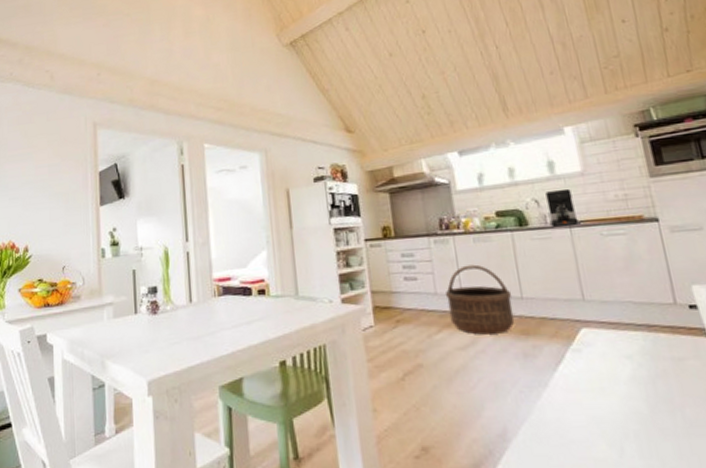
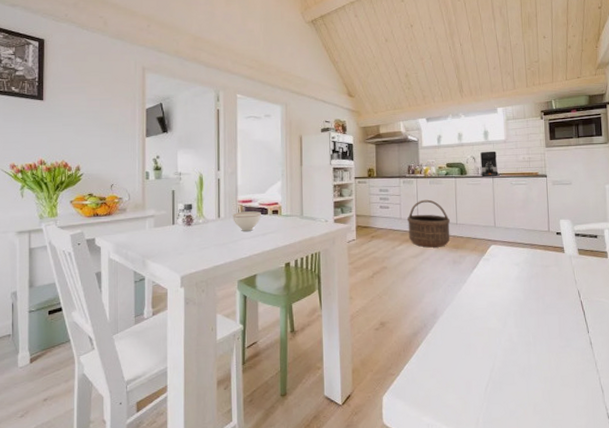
bowl: none [207,292,244,319] -> present [232,211,261,231]

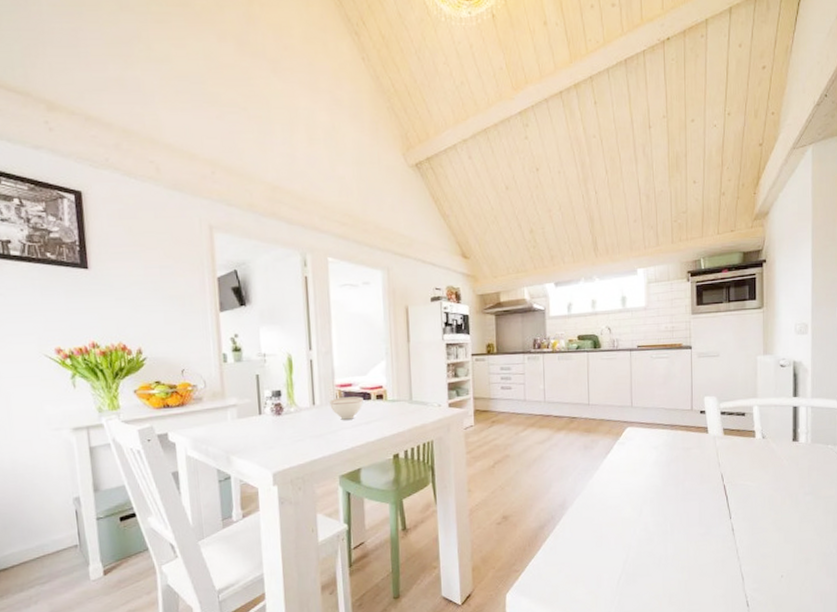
basket: present [407,199,451,248] -> none [532,378,582,432]
coffee maker: present [480,151,499,176] -> none [617,319,637,350]

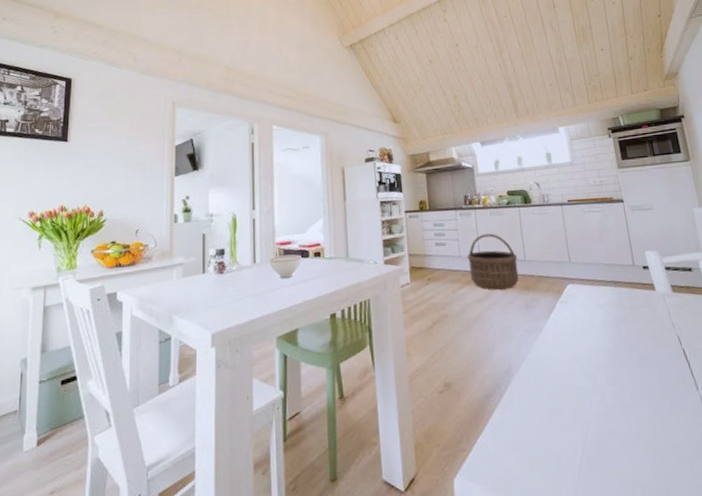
basket: none [532,378,582,432] -> present [467,233,519,290]

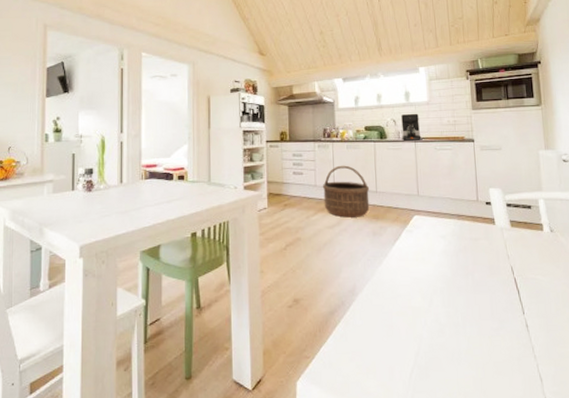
bowl: present [269,254,302,278] -> none [136,177,166,198]
coffee maker: none [544,175,568,204] -> present [401,113,421,141]

